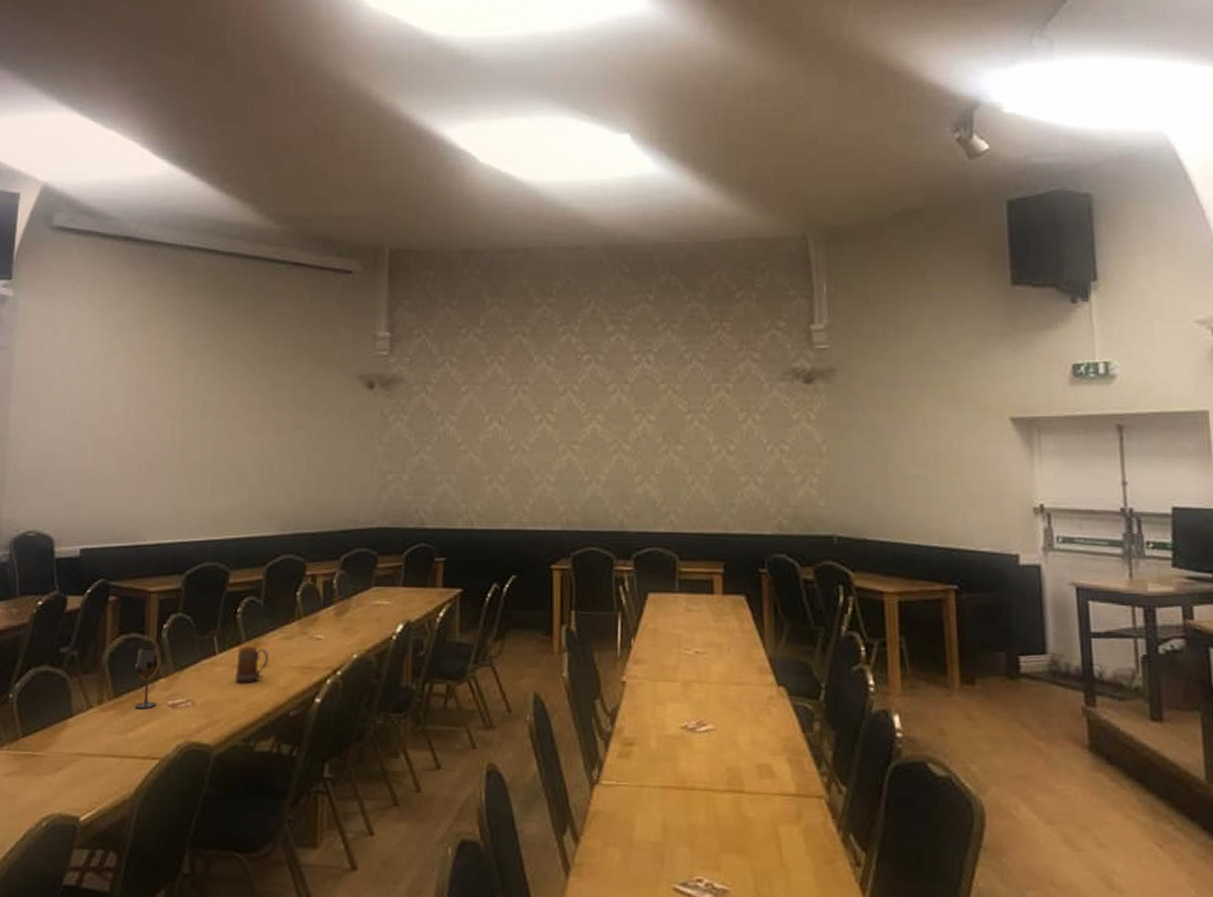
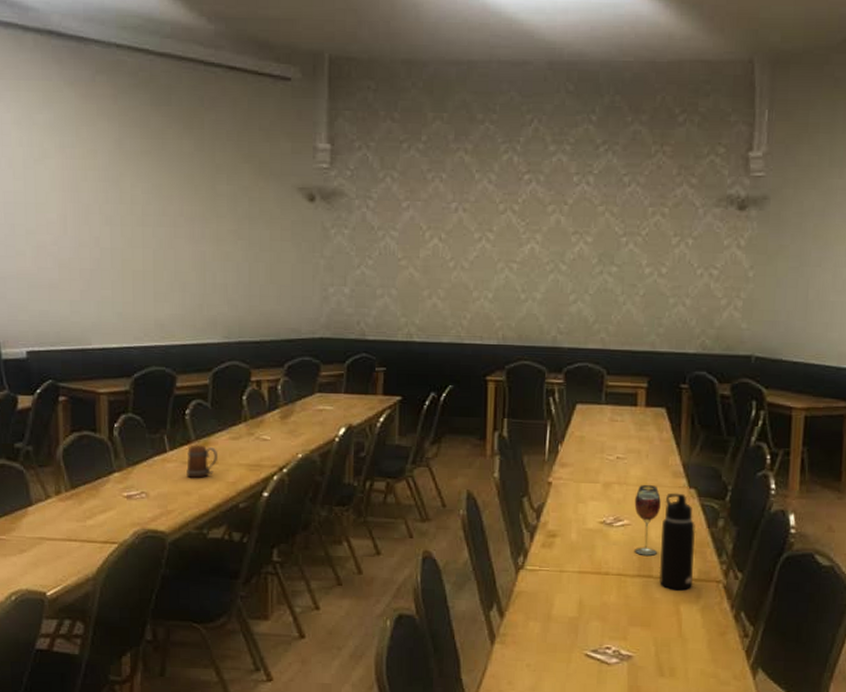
wine glass: present [135,647,160,709] -> none [90,444,113,500]
wineglass: none [718,683,748,766] -> present [634,485,661,556]
water bottle: none [751,691,790,808] -> present [658,493,696,591]

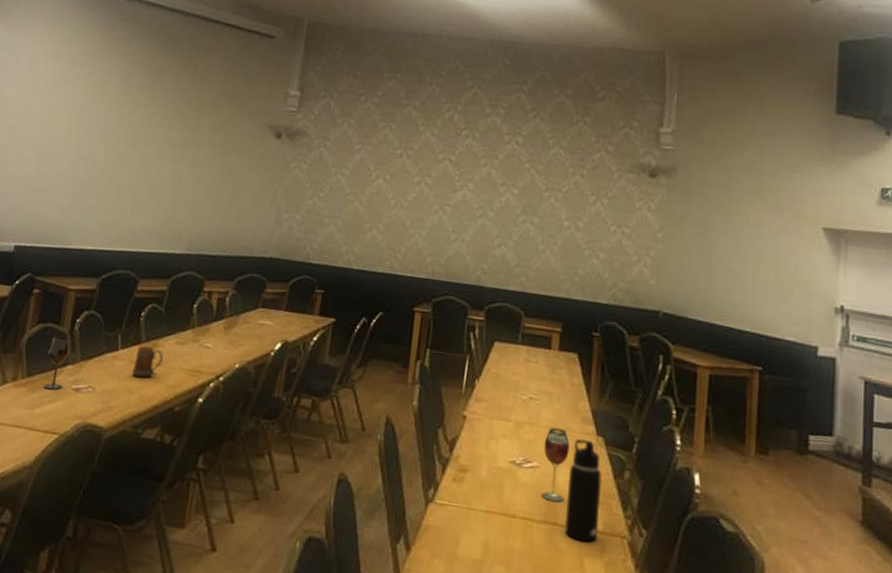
wine glass: none [90,444,113,500] -> present [44,336,70,390]

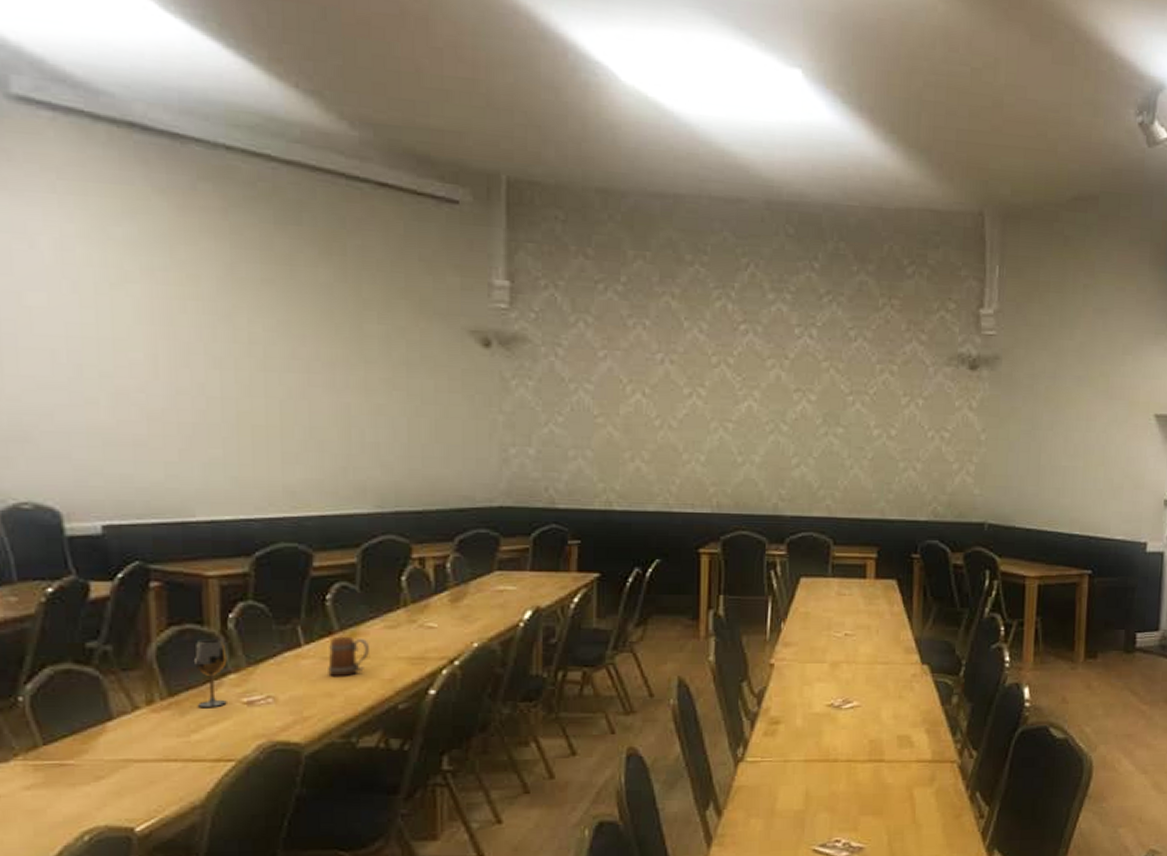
wineglass: present [542,428,570,502] -> none [864,663,892,738]
water bottle: present [564,438,603,543] -> none [890,670,930,774]

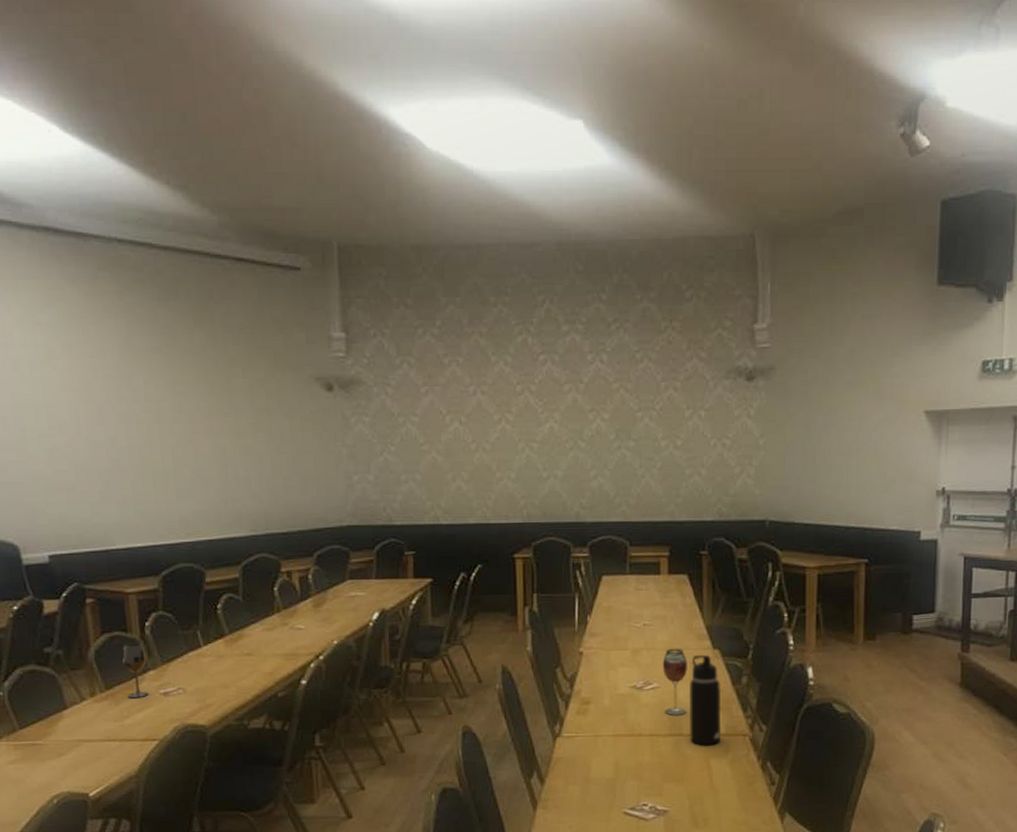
beer mug: present [328,636,370,678] -> none [222,638,254,672]
wineglass: none [864,663,892,738] -> present [662,649,687,715]
water bottle: none [890,670,930,774] -> present [689,654,722,746]

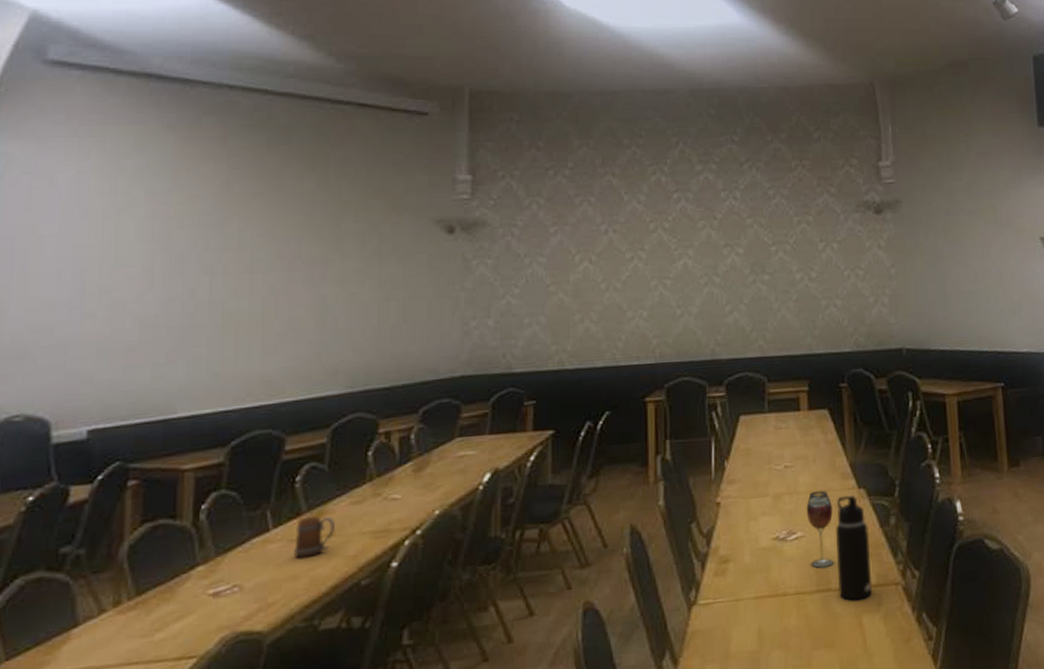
wine glass: present [122,643,149,699] -> none [165,531,197,605]
beer mug: none [222,638,254,672] -> present [294,516,336,560]

